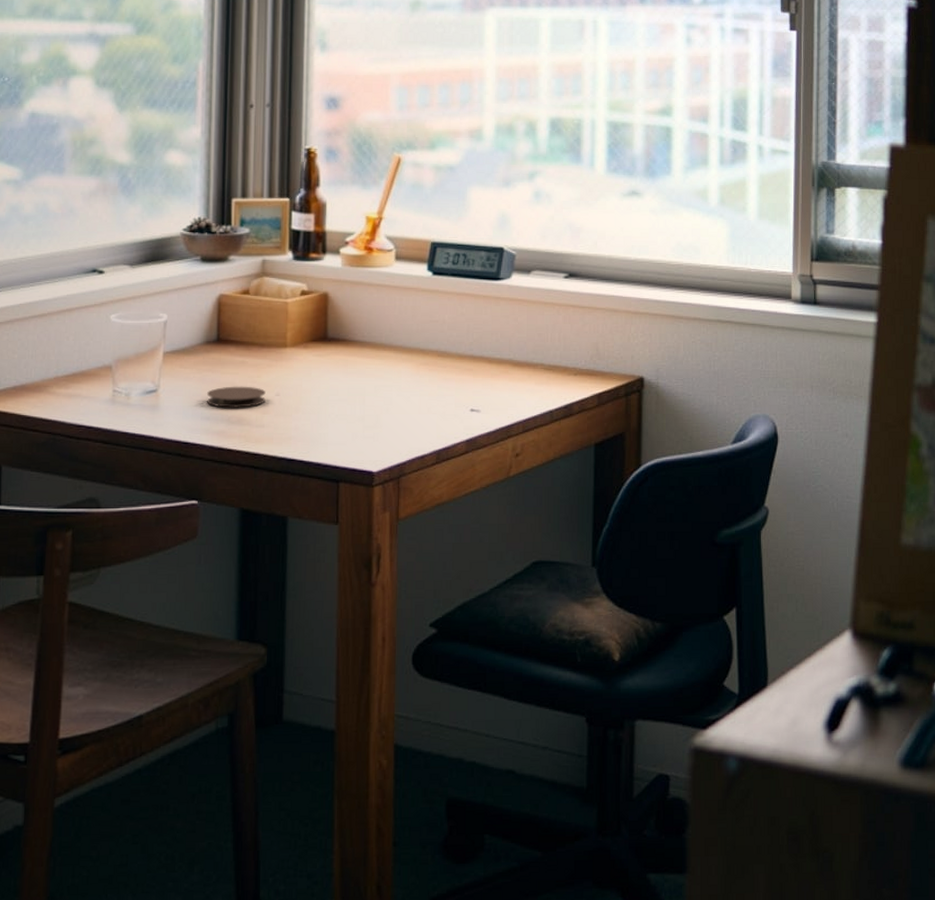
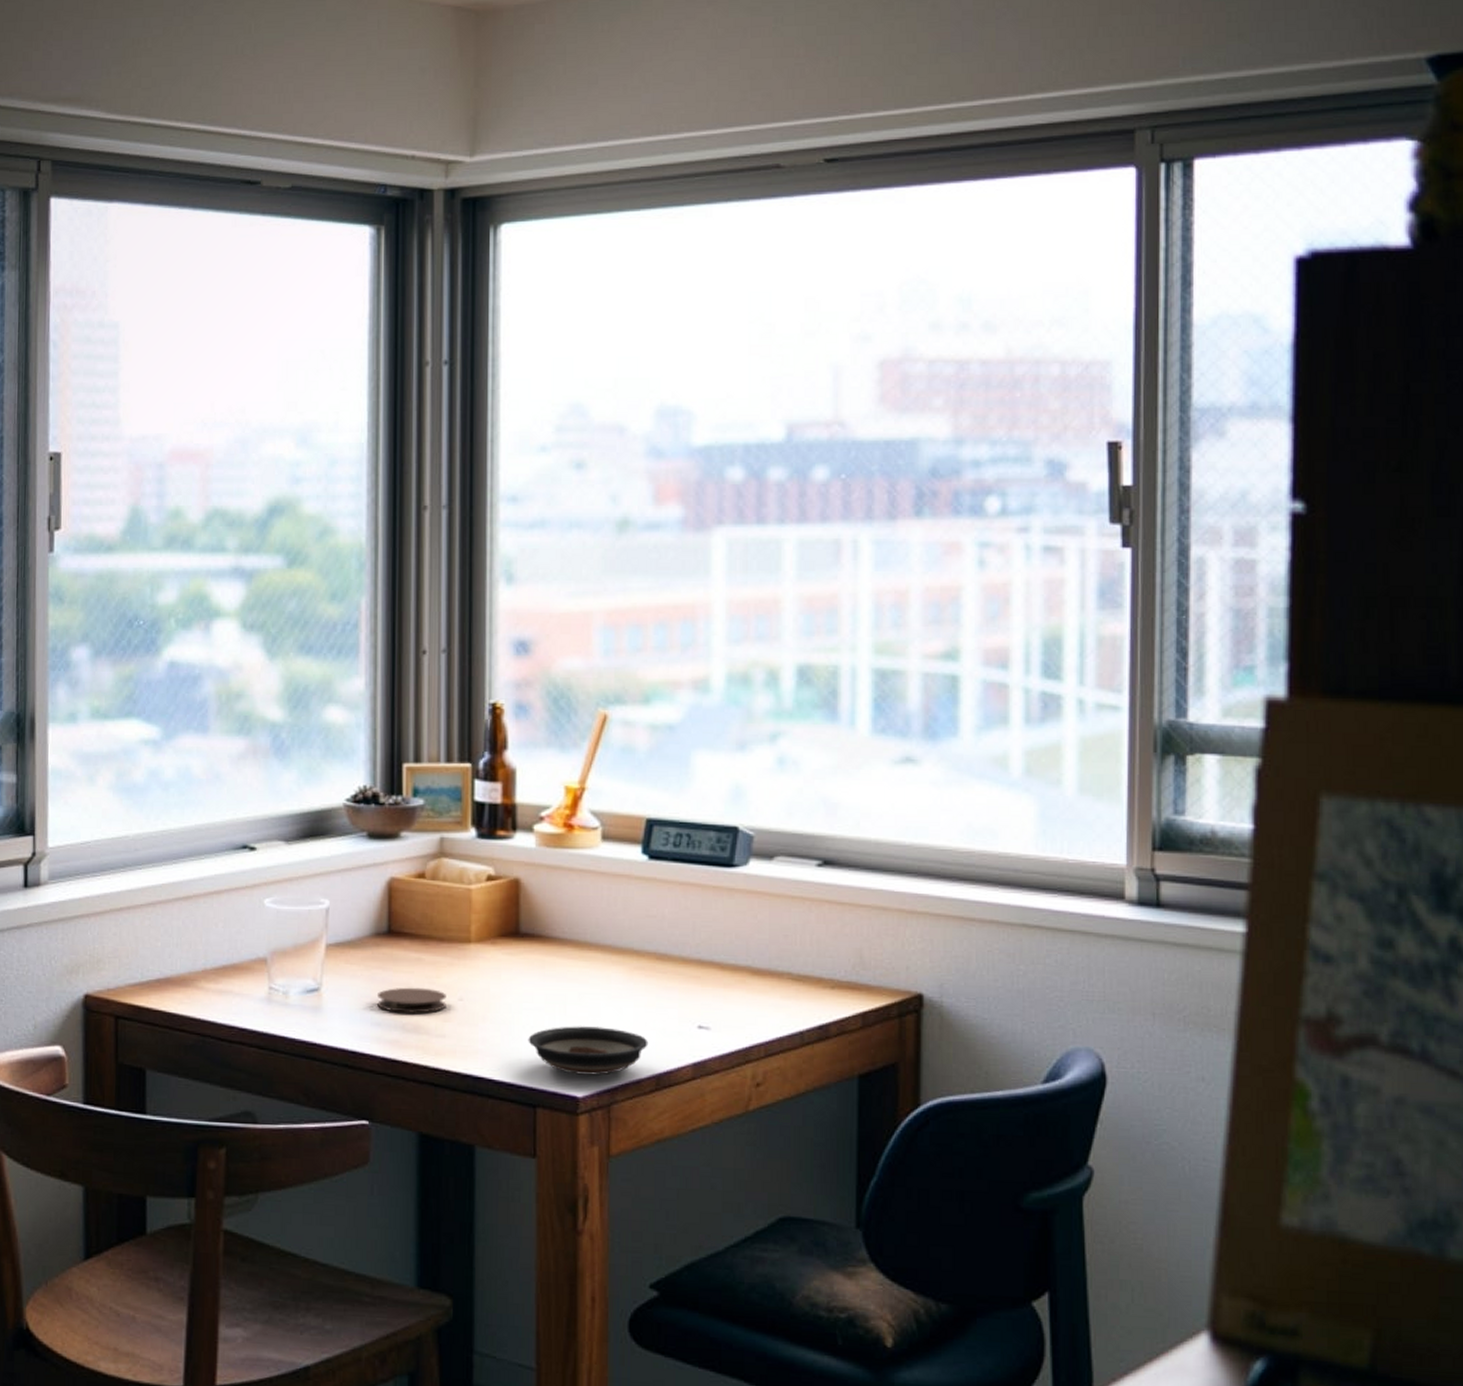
saucer: none [333,413,431,453] -> present [528,1026,648,1076]

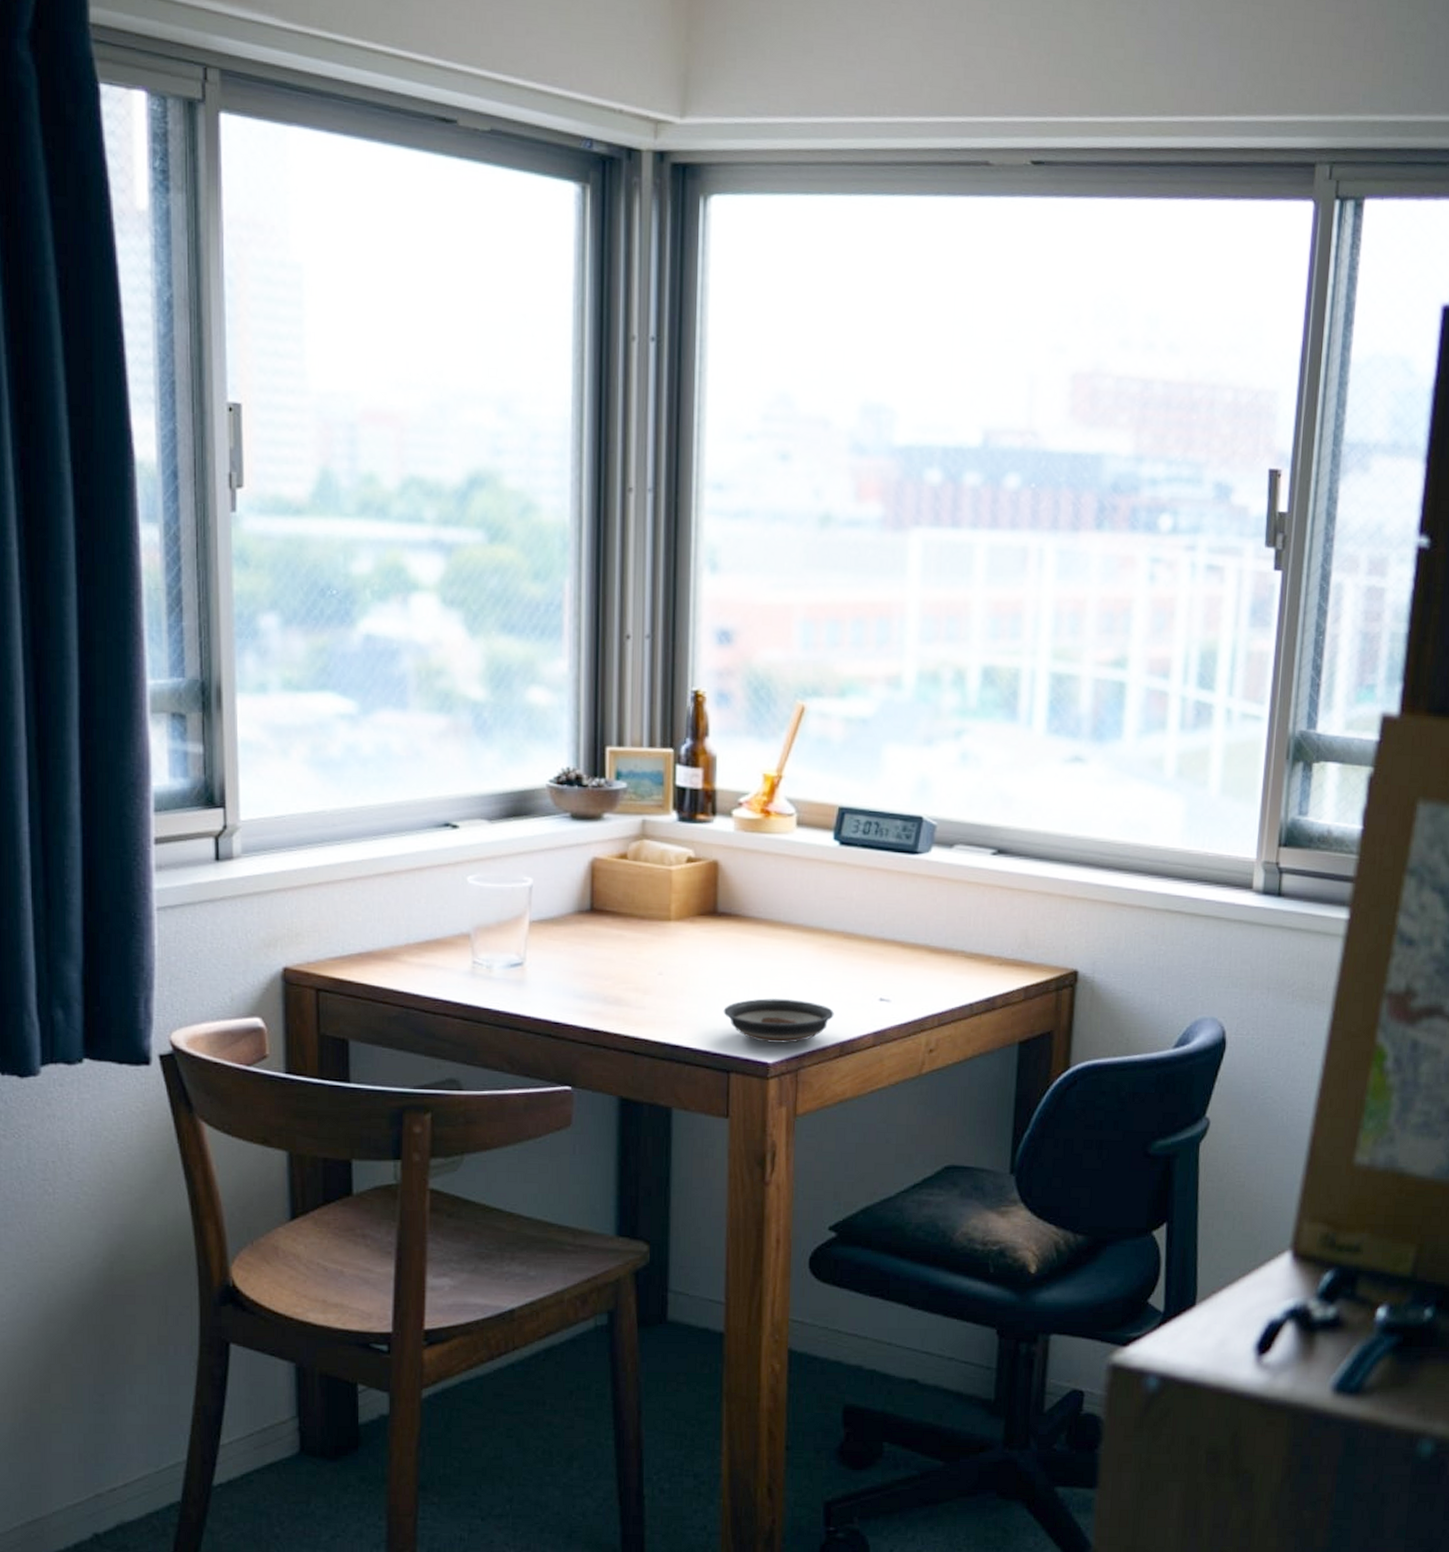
coaster: present [377,987,446,1015] -> none [580,962,647,988]

